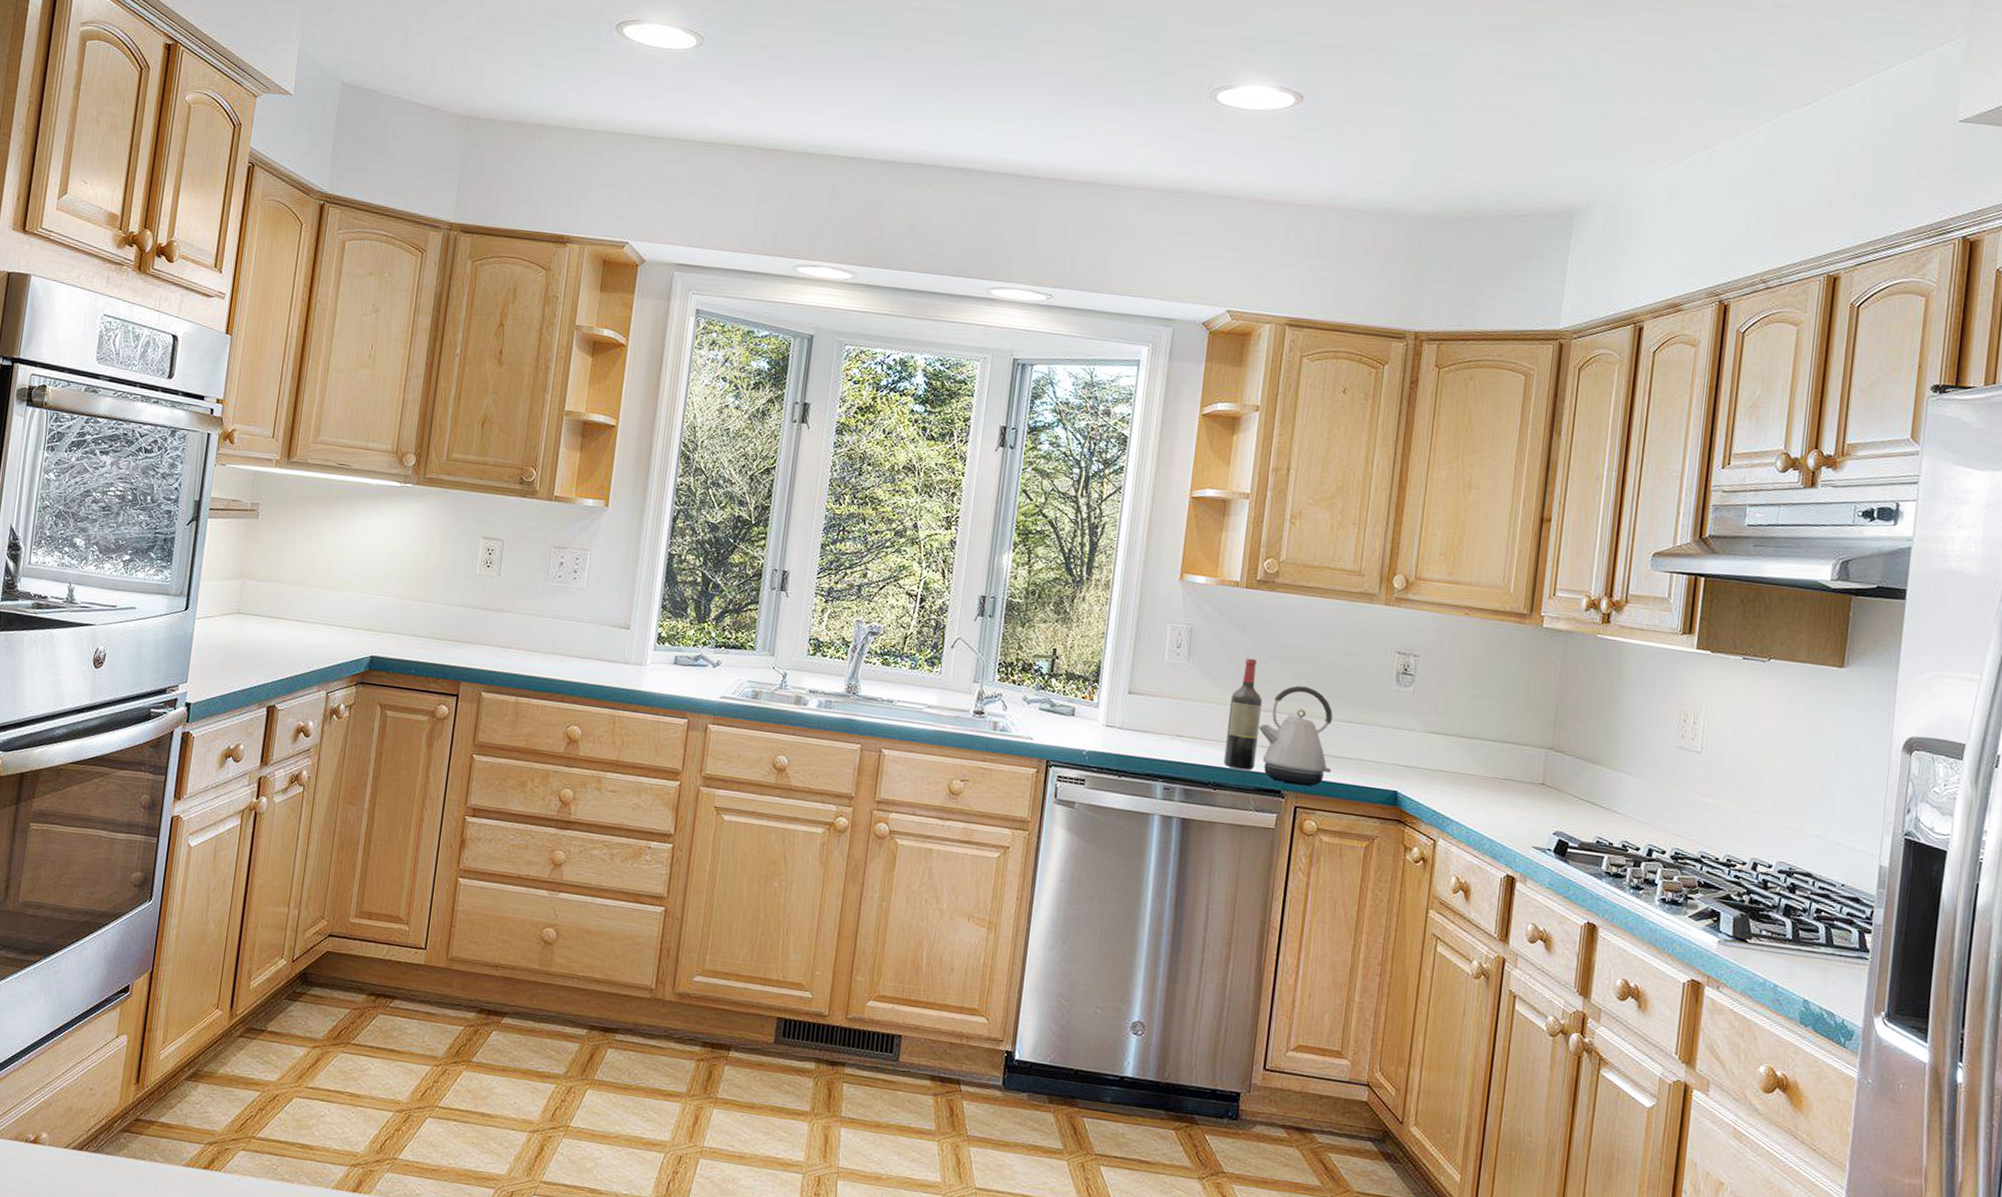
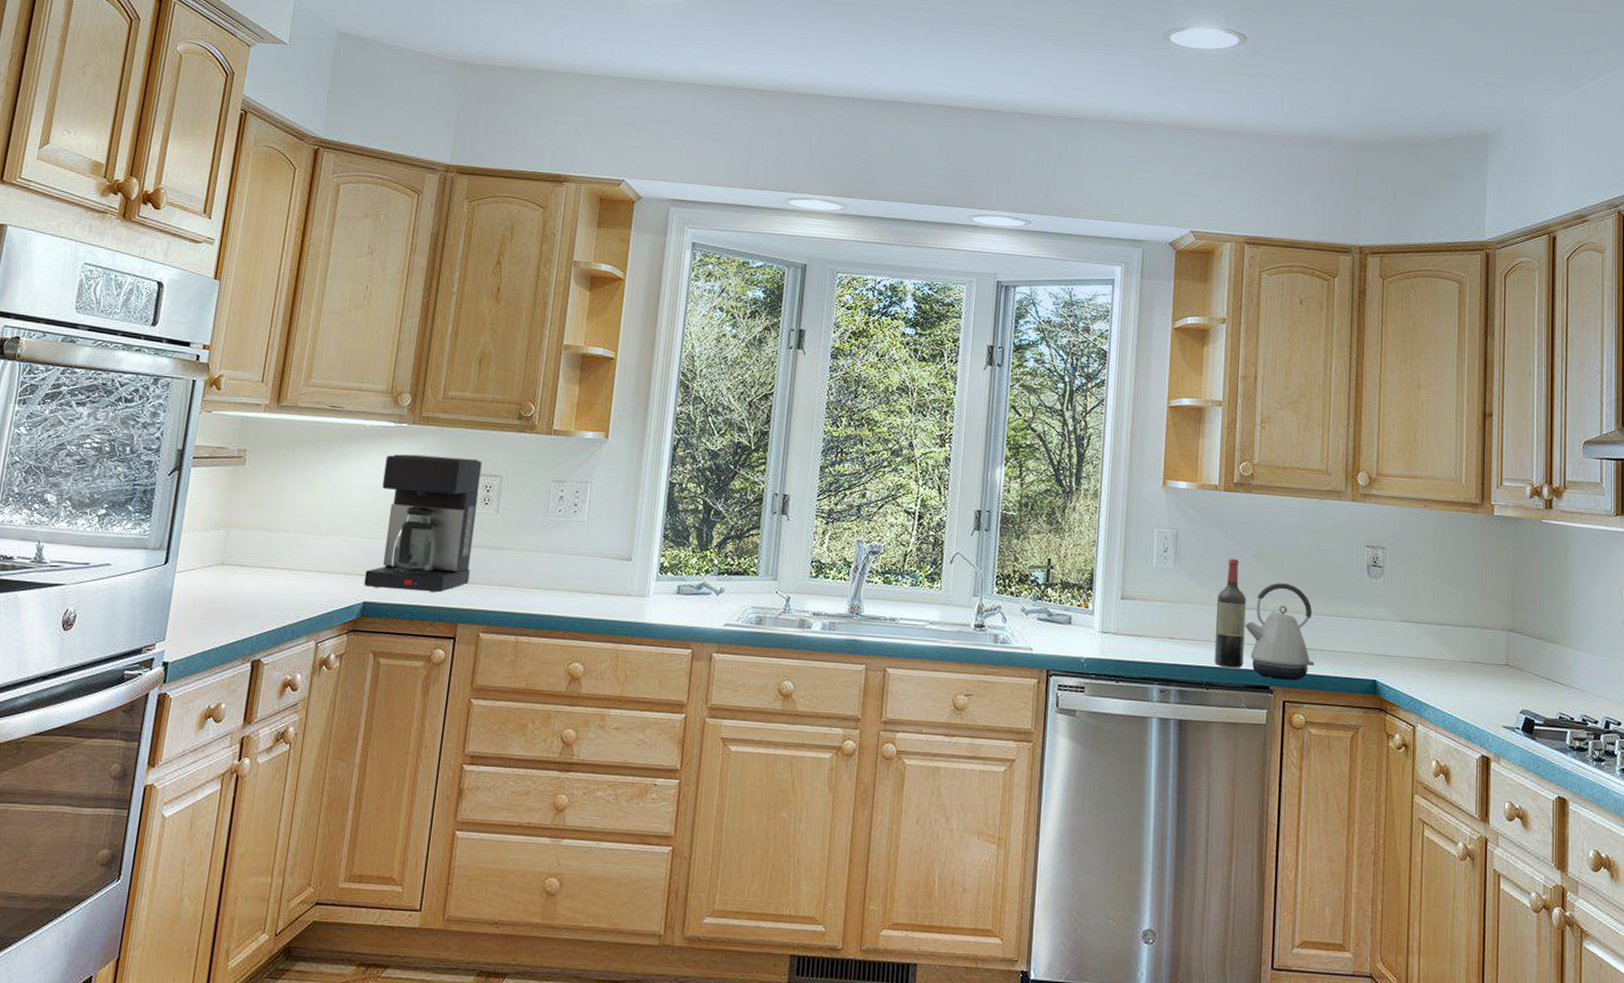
coffee maker: none [371,513,484,651] -> present [364,454,482,593]

